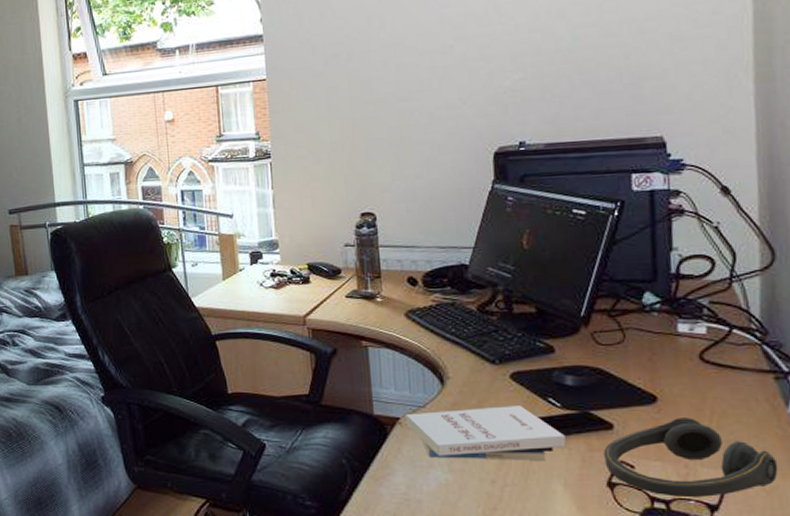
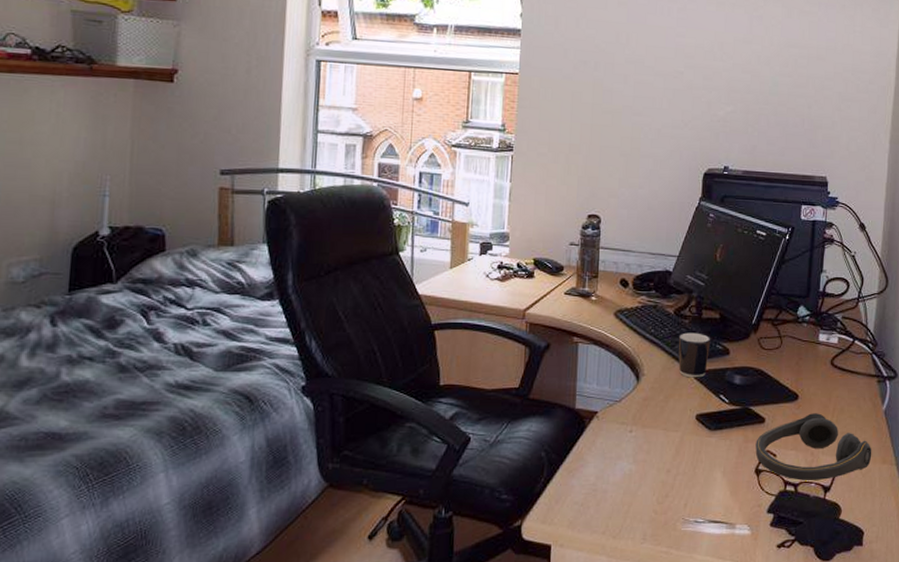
books: present [405,406,566,460] -> none [602,401,729,451]
mug: none [486,330,529,380] -> present [678,332,711,378]

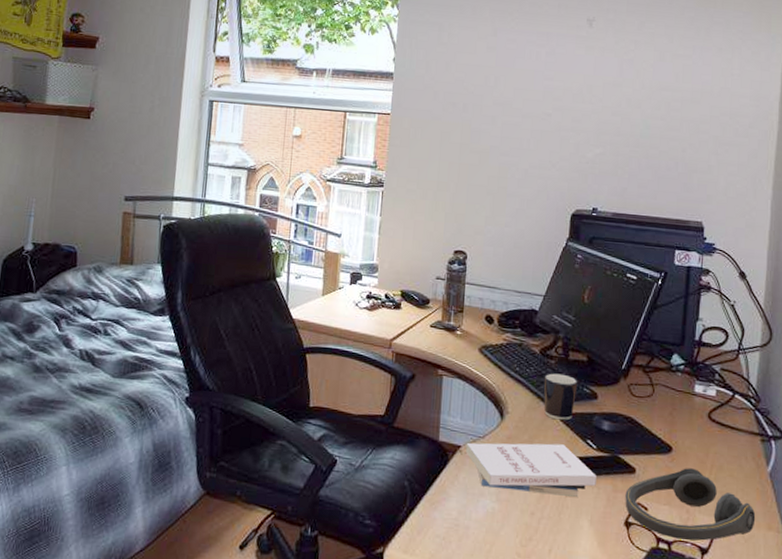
books: none [602,401,729,451] -> present [466,442,597,497]

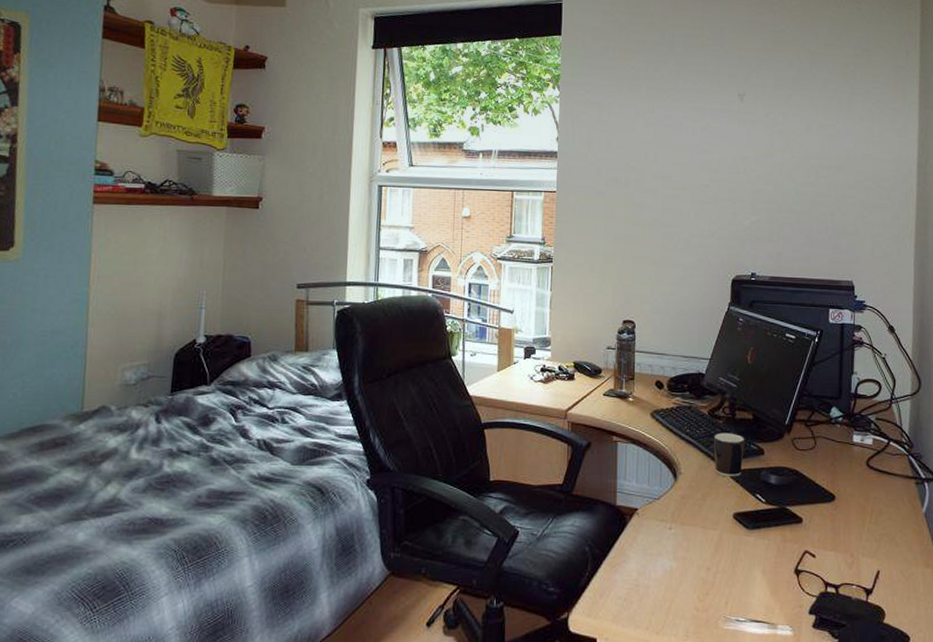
books: present [466,442,597,497] -> none [642,500,766,549]
headphones: present [625,468,756,541] -> none [794,514,914,583]

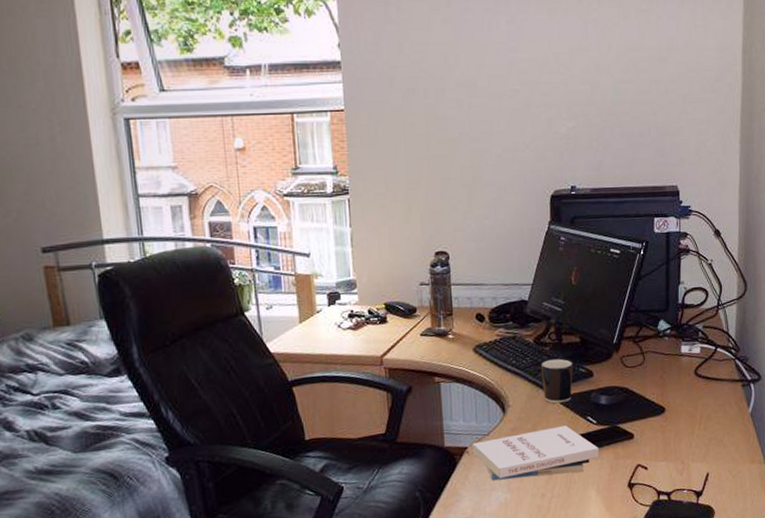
books: none [642,500,766,549] -> present [472,425,599,481]

